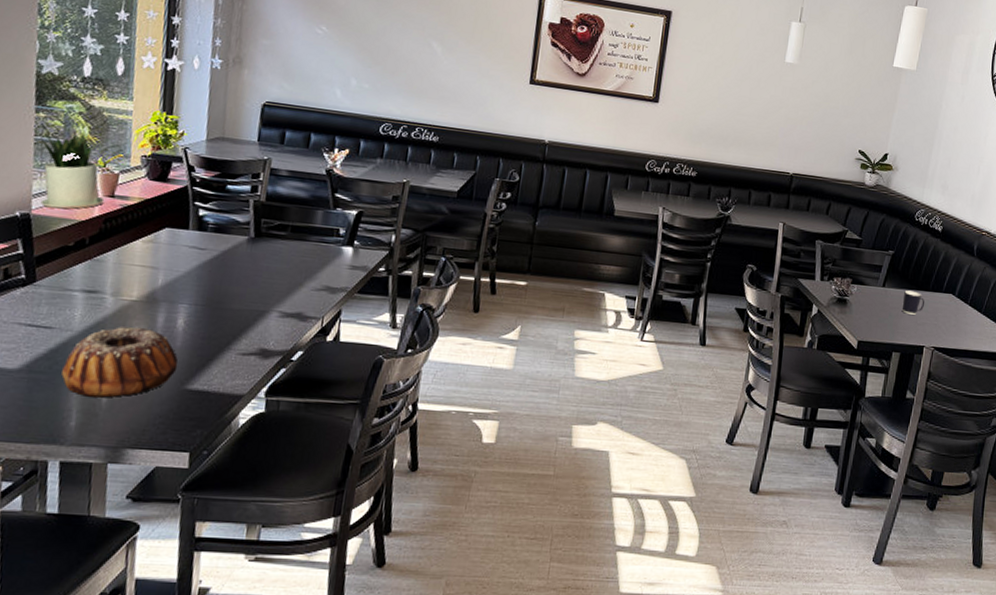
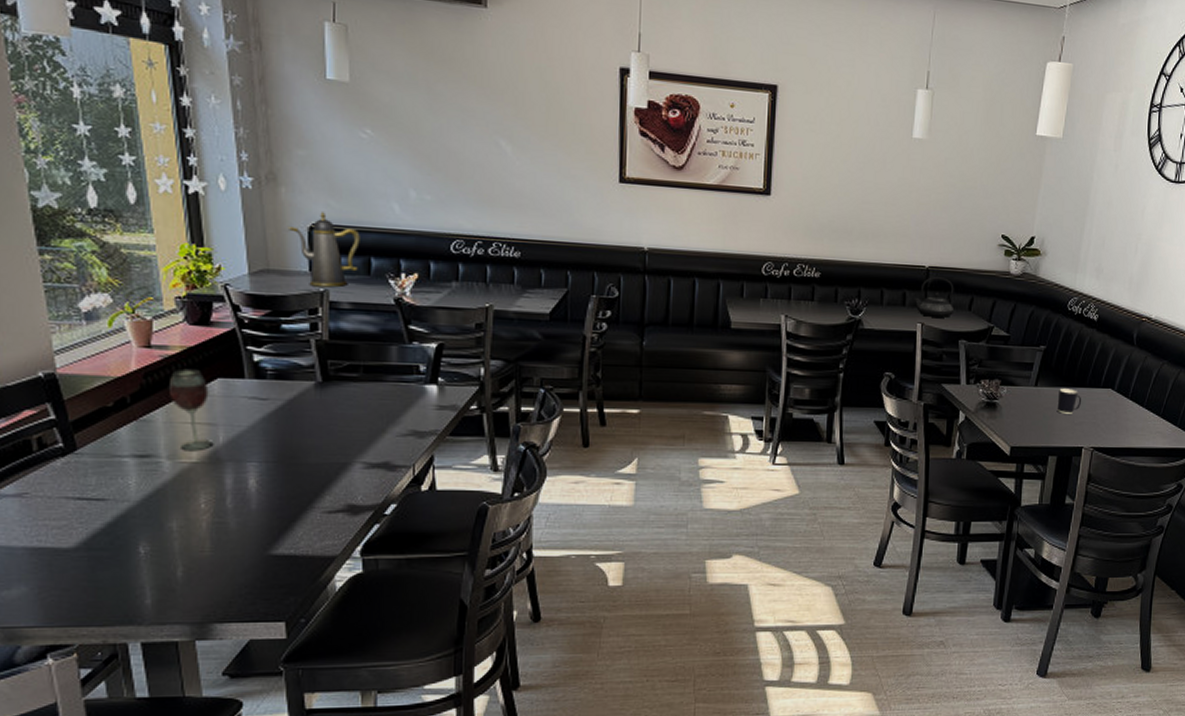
planter: present [40,133,105,210] -> none [51,275,140,366]
cake: present [61,327,178,398] -> none [126,491,257,571]
wineglass: none [122,217,157,291] -> present [170,368,212,452]
coffee pot: none [244,92,305,157] -> present [287,212,360,288]
teapot: none [778,182,815,220] -> present [914,277,955,318]

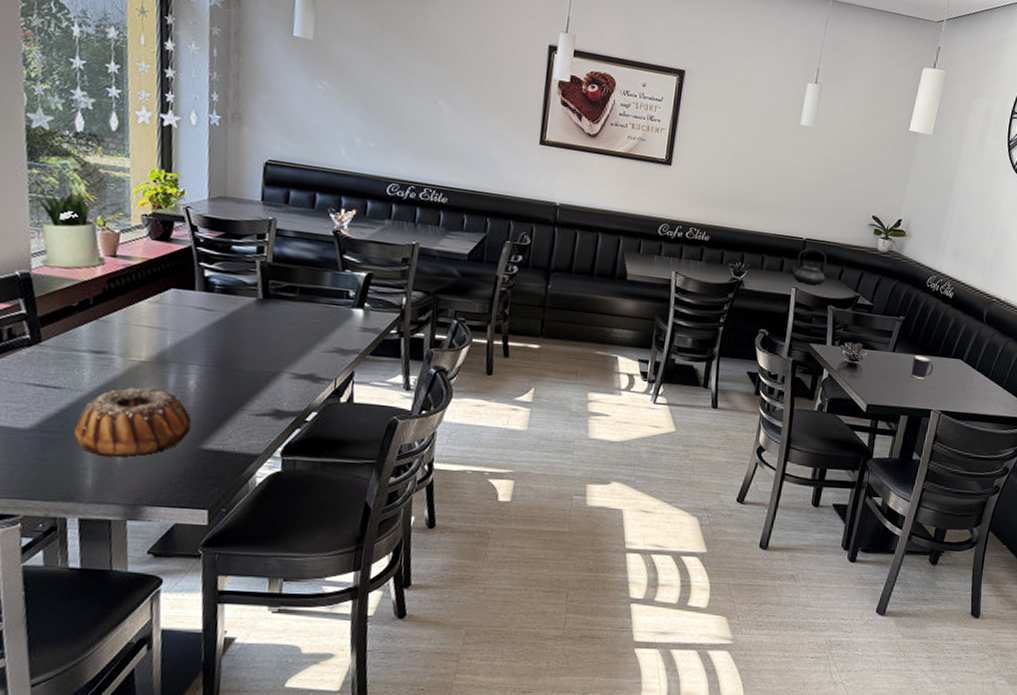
planter: none [51,275,140,366] -> present [35,191,107,269]
cake: none [126,491,257,571] -> present [74,387,192,457]
wineglass: present [170,368,212,452] -> none [128,278,163,352]
coffee pot: present [287,212,360,288] -> none [246,150,309,217]

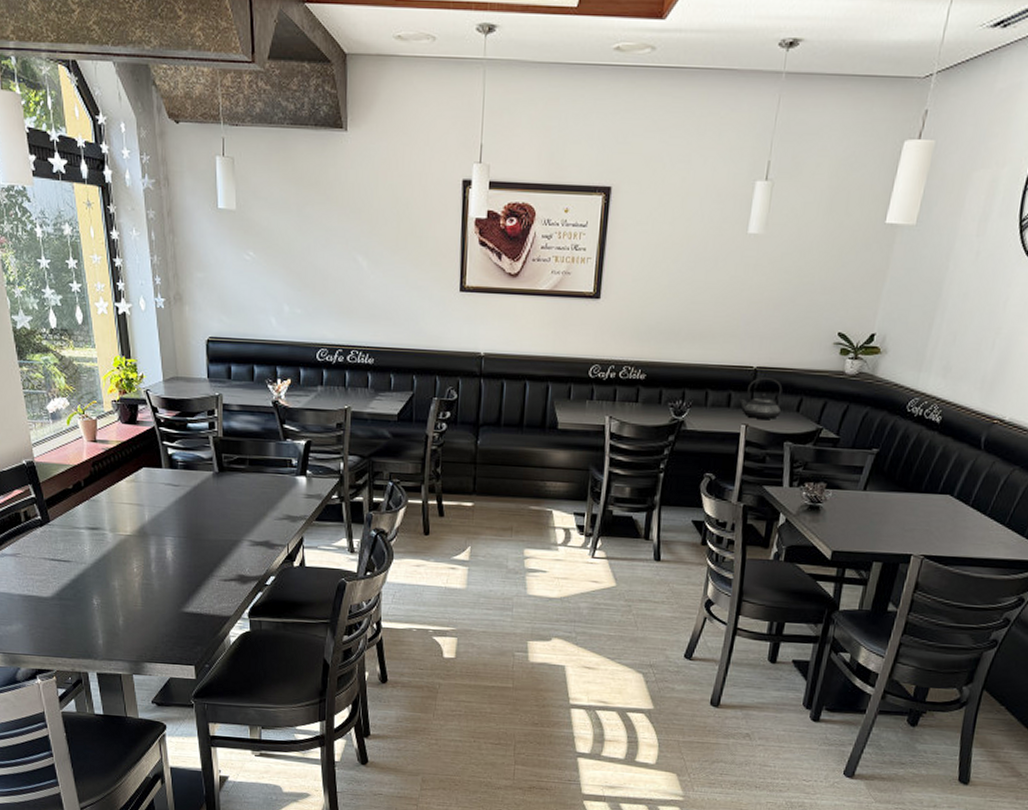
planter: present [35,191,107,269] -> none [28,383,89,456]
cake: present [74,387,192,457] -> none [84,558,173,620]
mug: present [910,355,934,379] -> none [886,493,916,520]

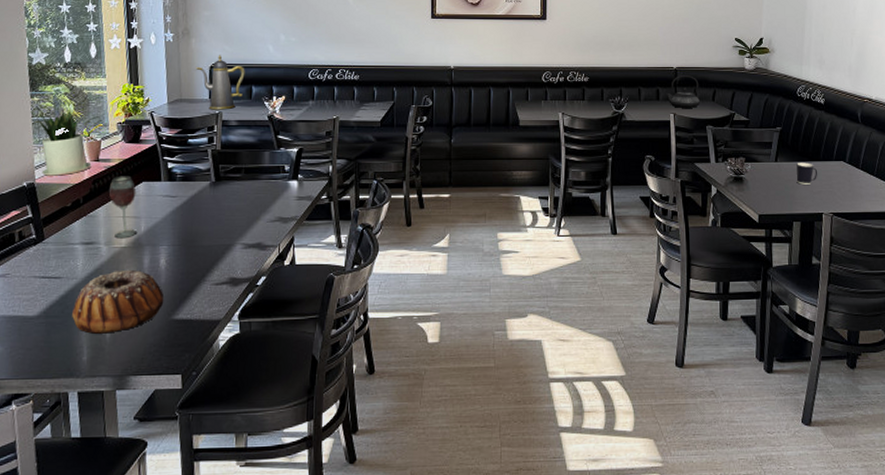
planter: none [28,383,89,456] -> present [36,110,92,176]
cake: none [84,558,173,620] -> present [72,269,164,334]
wineglass: none [110,459,141,526] -> present [109,176,137,239]
coffee pot: none [191,327,246,392] -> present [195,55,245,110]
mug: none [886,493,916,520] -> present [796,162,818,184]

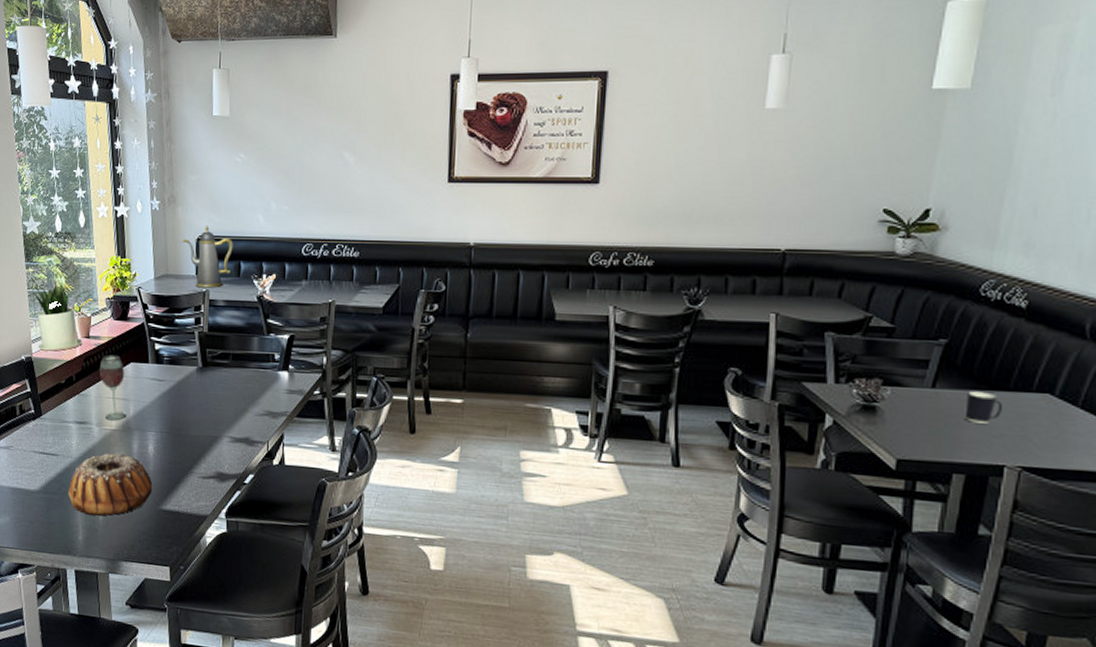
teapot: present [666,75,701,108] -> none [766,261,819,307]

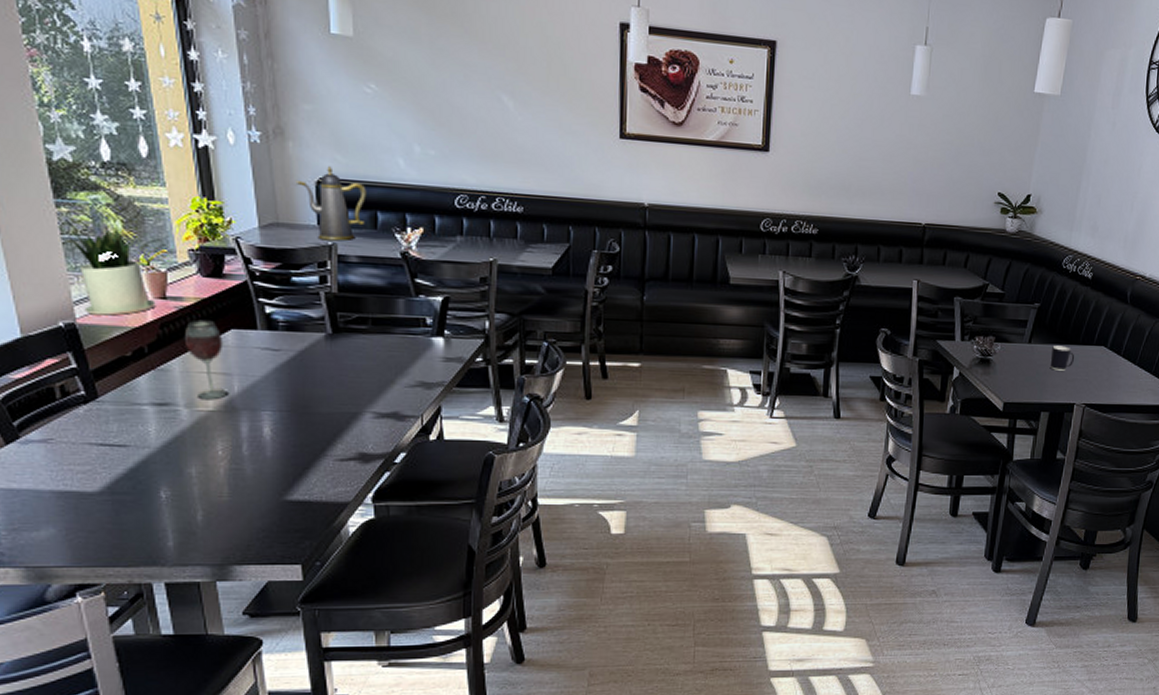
cake: present [68,453,153,516] -> none [148,438,273,515]

